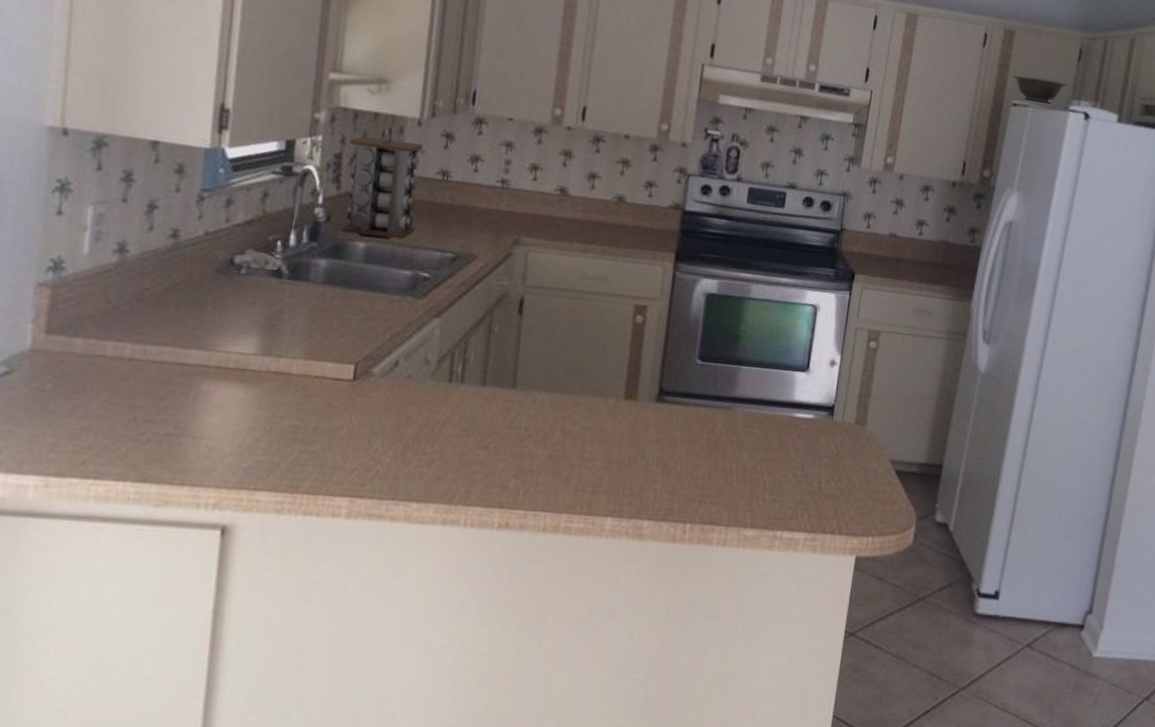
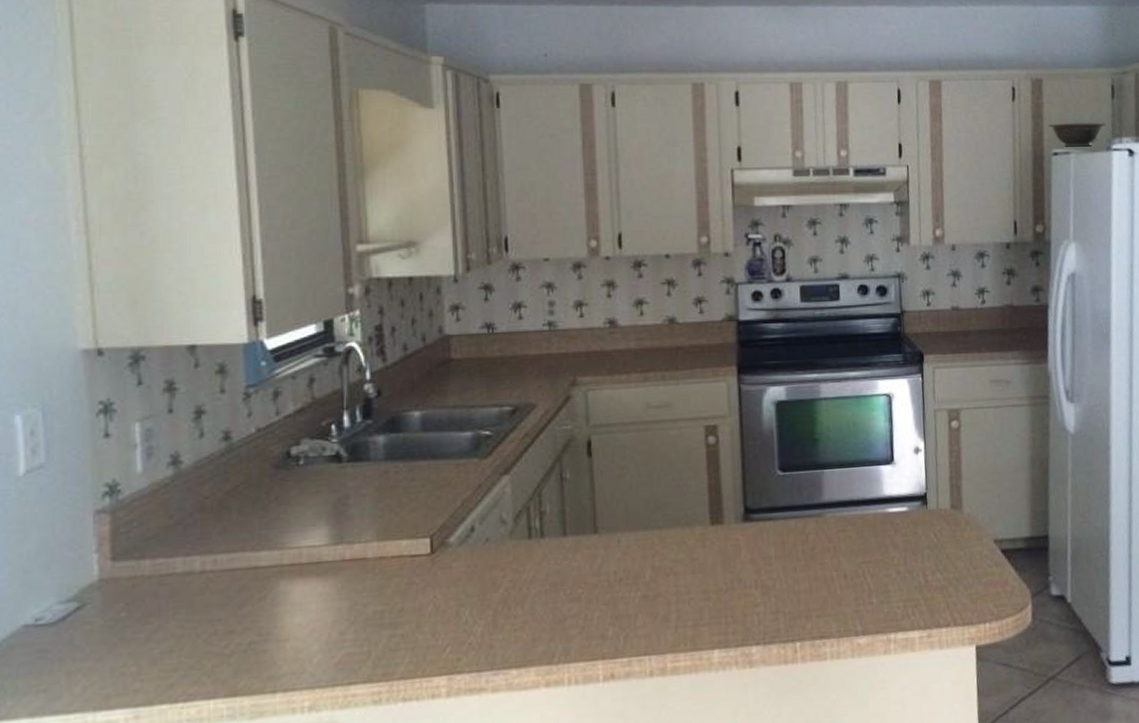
spice rack: present [342,125,424,239] -> none [388,288,468,405]

